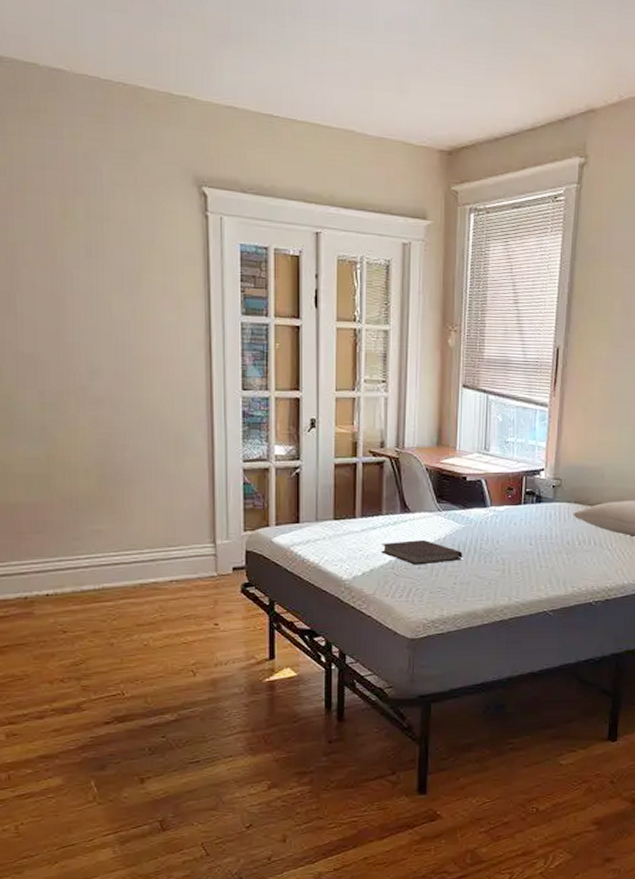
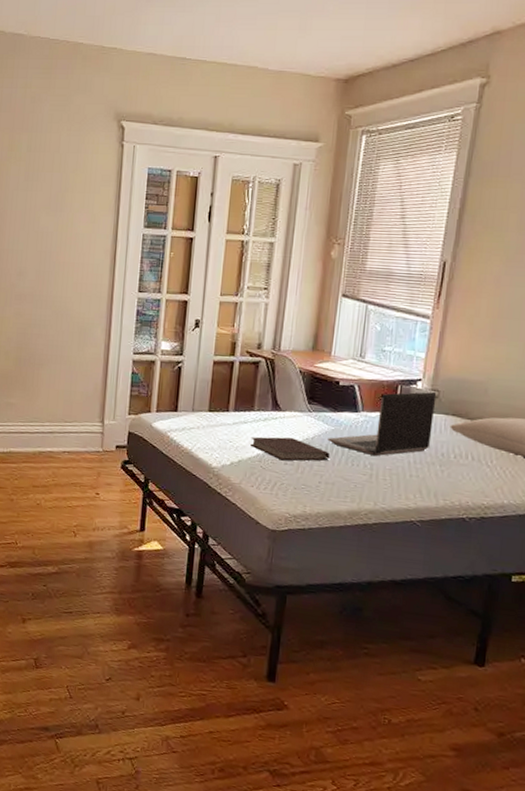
laptop computer: none [459,481,559,551] -> present [328,392,437,457]

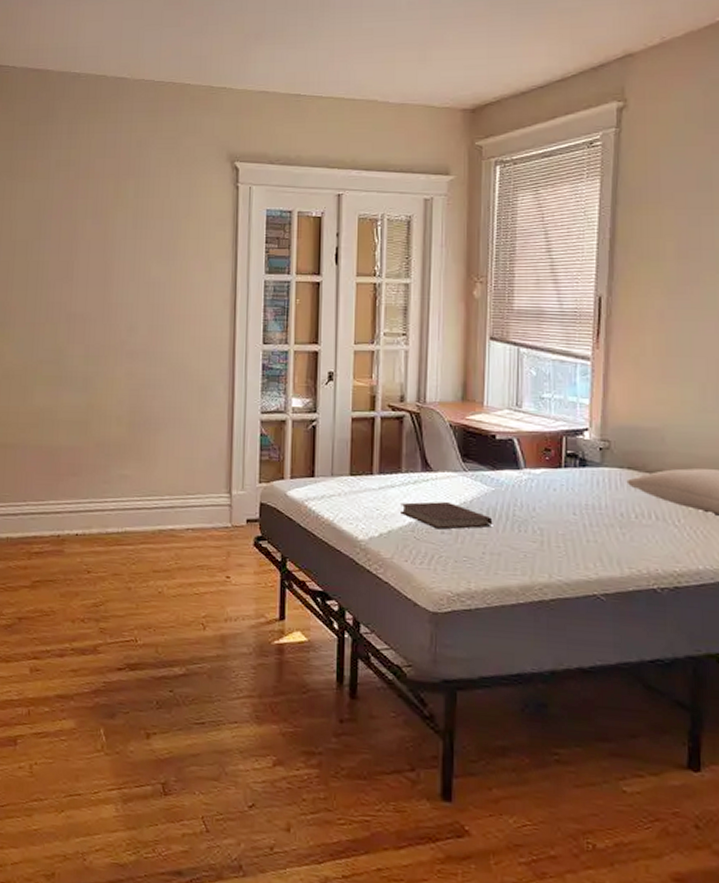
laptop computer: present [328,392,437,457] -> none [488,443,608,520]

